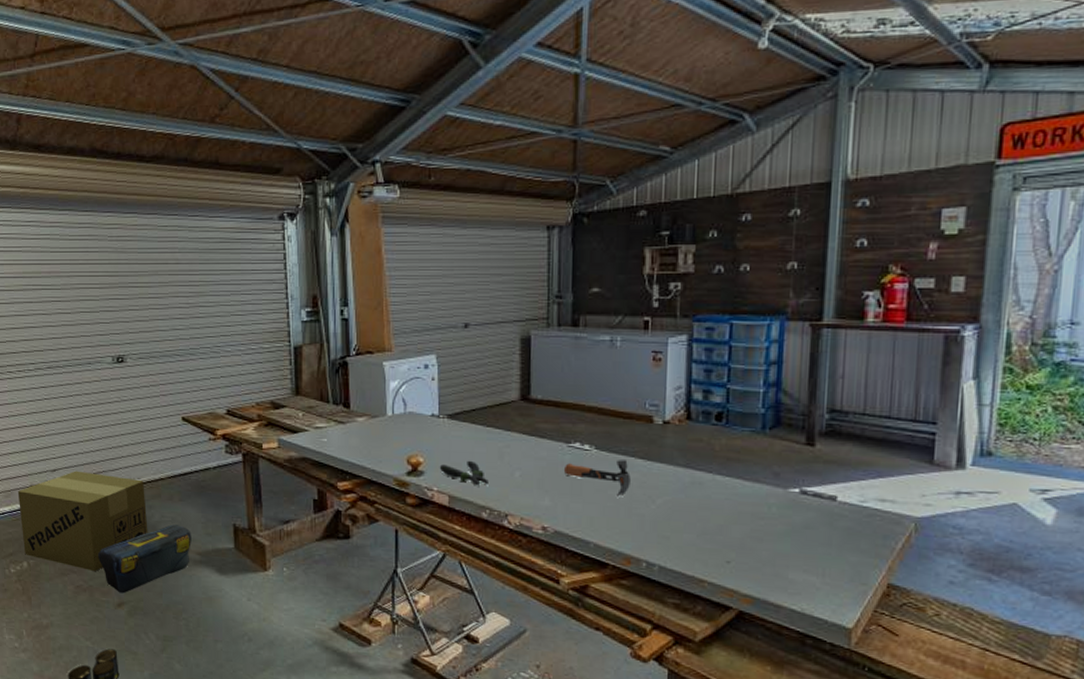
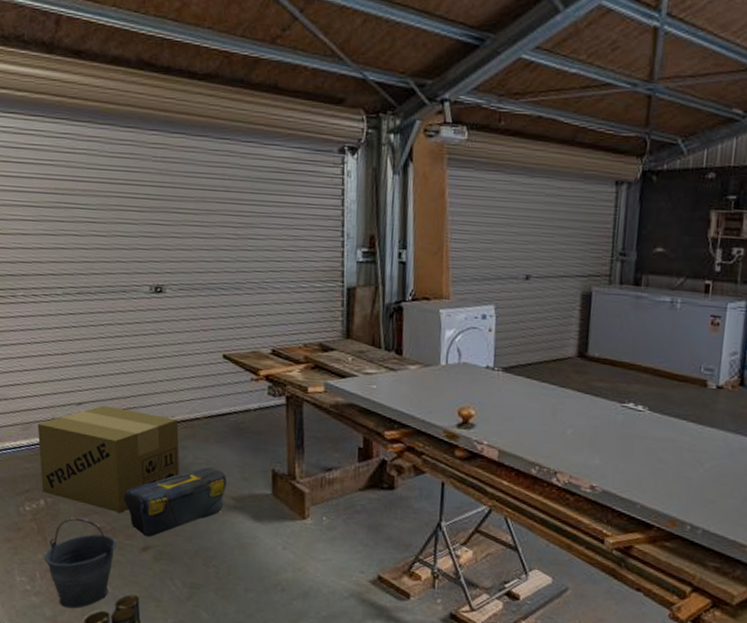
bucket: none [29,577,94,664] -> present [43,517,116,609]
pliers: present [439,460,489,486] -> none [490,415,540,442]
claw hammer: present [563,458,631,497] -> none [615,421,681,459]

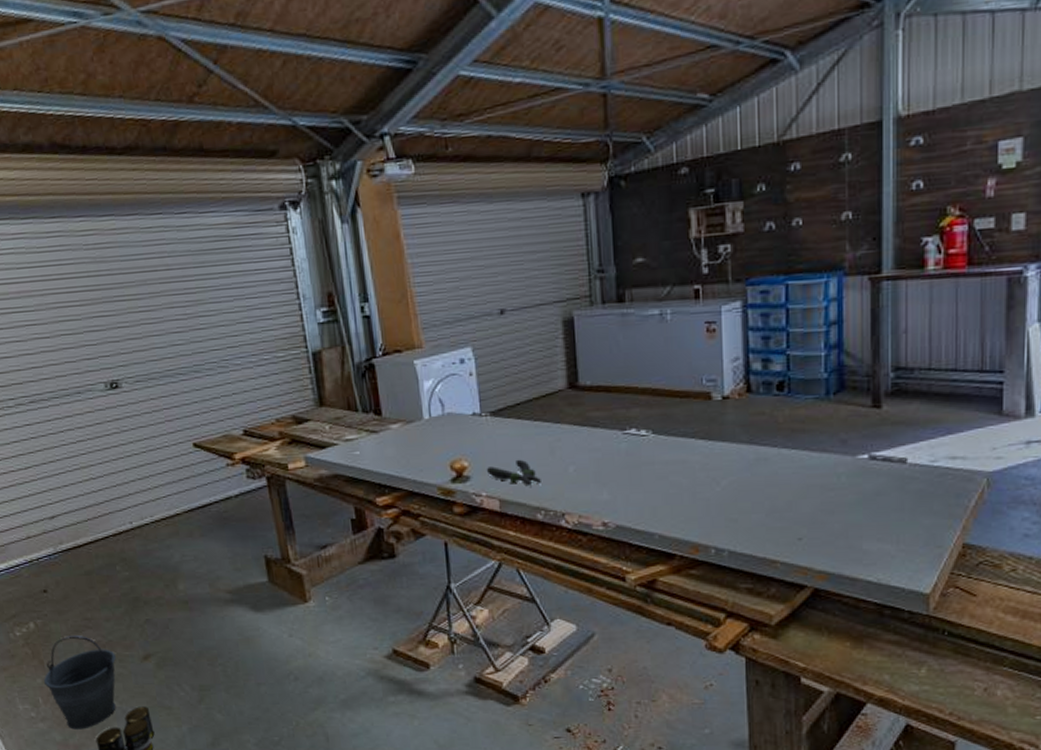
cardboard box: present [37,405,180,514] -> none [12,515,169,625]
toolbox: present [123,467,227,537] -> none [113,563,220,645]
pliers: none [490,415,540,442] -> present [486,459,541,487]

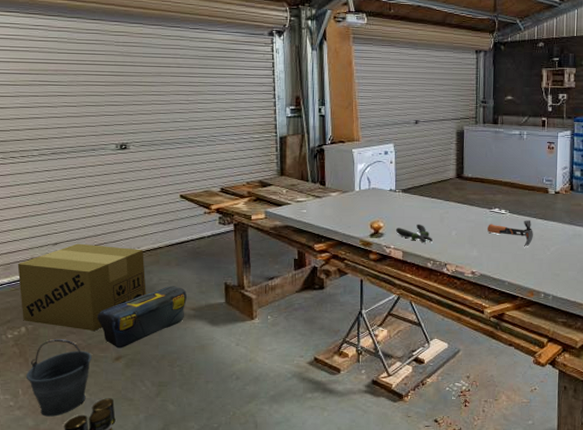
cardboard box: none [12,515,169,625] -> present [17,243,147,332]
toolbox: none [113,563,220,645] -> present [97,286,187,349]
claw hammer: none [620,441,692,483] -> present [487,219,533,247]

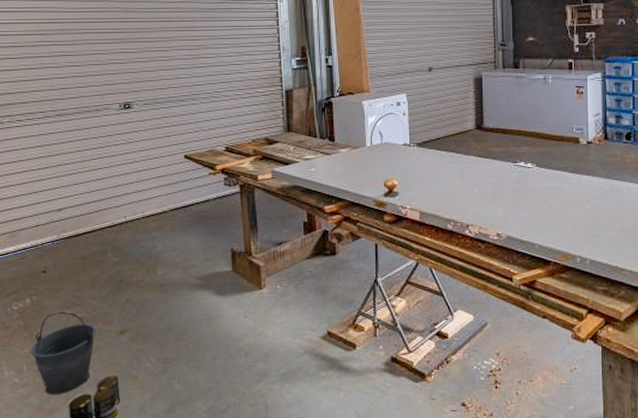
cardboard box: present [17,243,147,332] -> none [22,209,151,303]
toolbox: present [97,286,187,349] -> none [101,253,192,321]
pliers: present [395,224,433,243] -> none [411,181,452,203]
claw hammer: present [487,219,533,247] -> none [512,173,565,205]

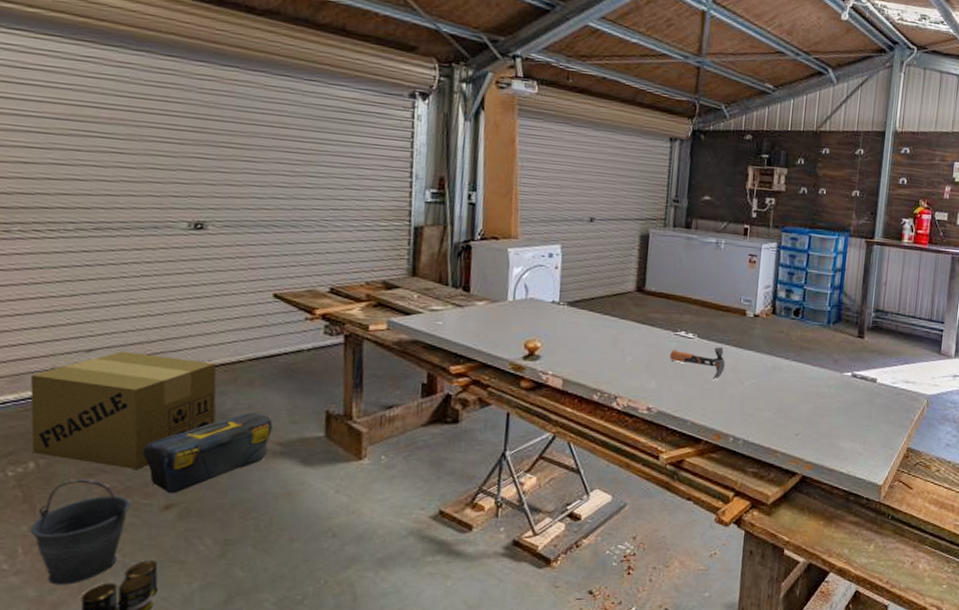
cardboard box: none [22,209,151,303] -> present [30,351,217,470]
toolbox: none [101,253,192,321] -> present [141,412,273,494]
claw hammer: none [512,173,565,205] -> present [669,346,725,380]

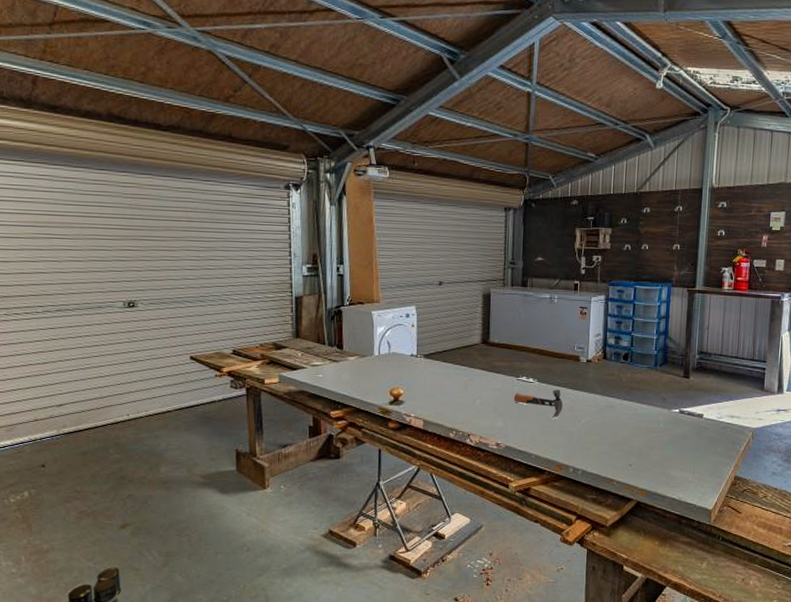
bucket: present [29,479,130,585] -> none [28,505,97,585]
cardboard box: present [30,351,217,470] -> none [20,405,154,498]
toolbox: present [141,412,273,494] -> none [102,452,196,516]

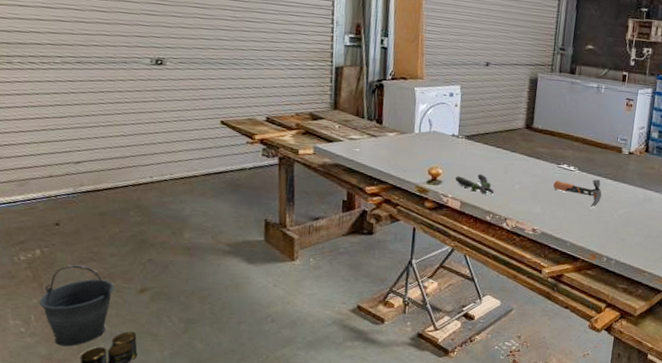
bucket: none [28,505,97,585] -> present [39,265,114,347]
pliers: none [416,391,455,412] -> present [454,173,494,195]

